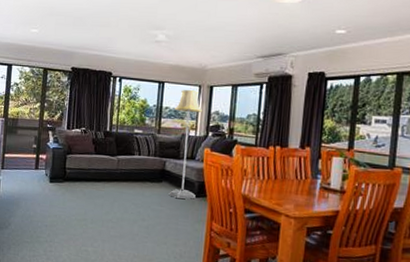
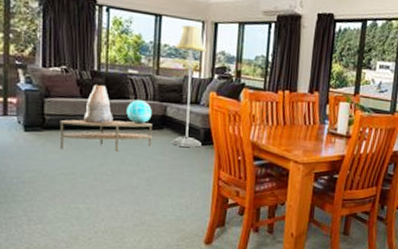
coffee table: none [76,172,153,202] -> present [59,119,153,152]
decorative urn: none [96,143,120,177] -> present [83,85,113,124]
decorative globe: none [131,156,153,177] -> present [126,100,152,124]

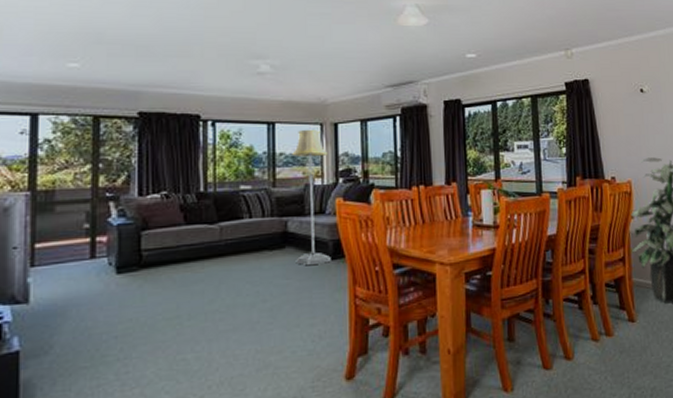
coffee table: present [59,119,153,152] -> none [160,243,273,289]
decorative urn: present [83,85,113,124] -> none [189,208,225,253]
decorative globe: present [126,100,152,124] -> none [240,218,270,246]

